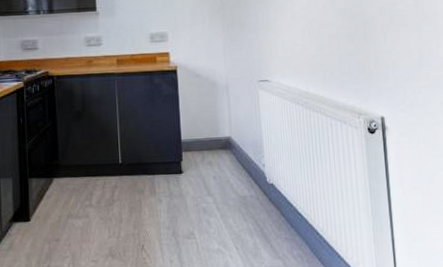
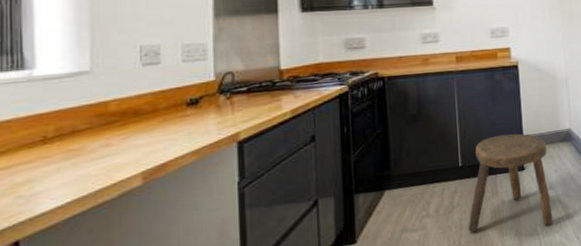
stool: none [127,137,211,232] -> present [468,133,553,233]

